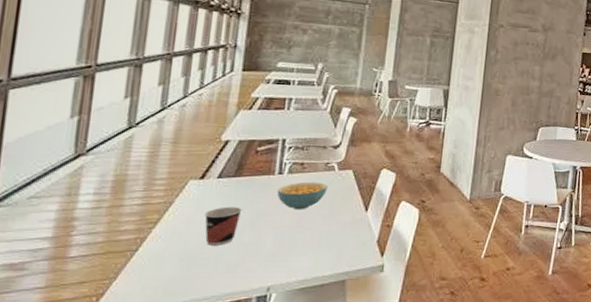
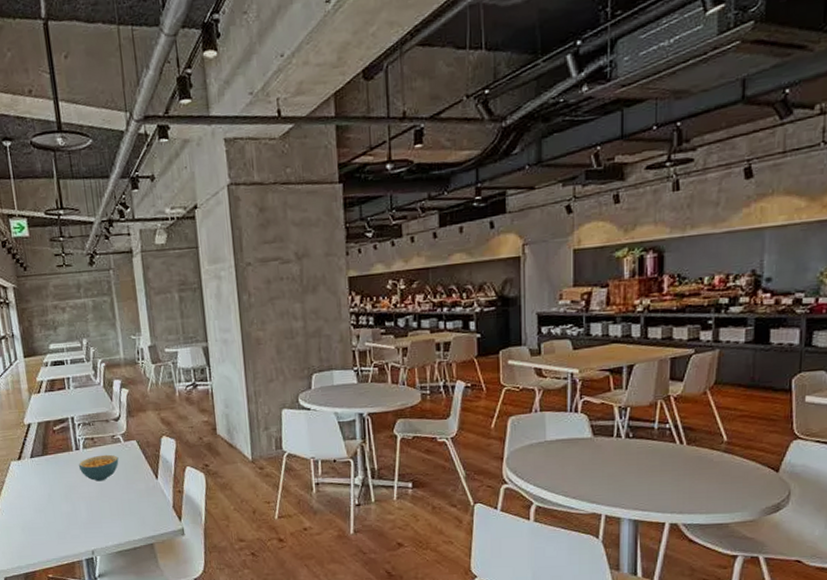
cup: present [204,206,242,246] -> none [29,482,57,517]

